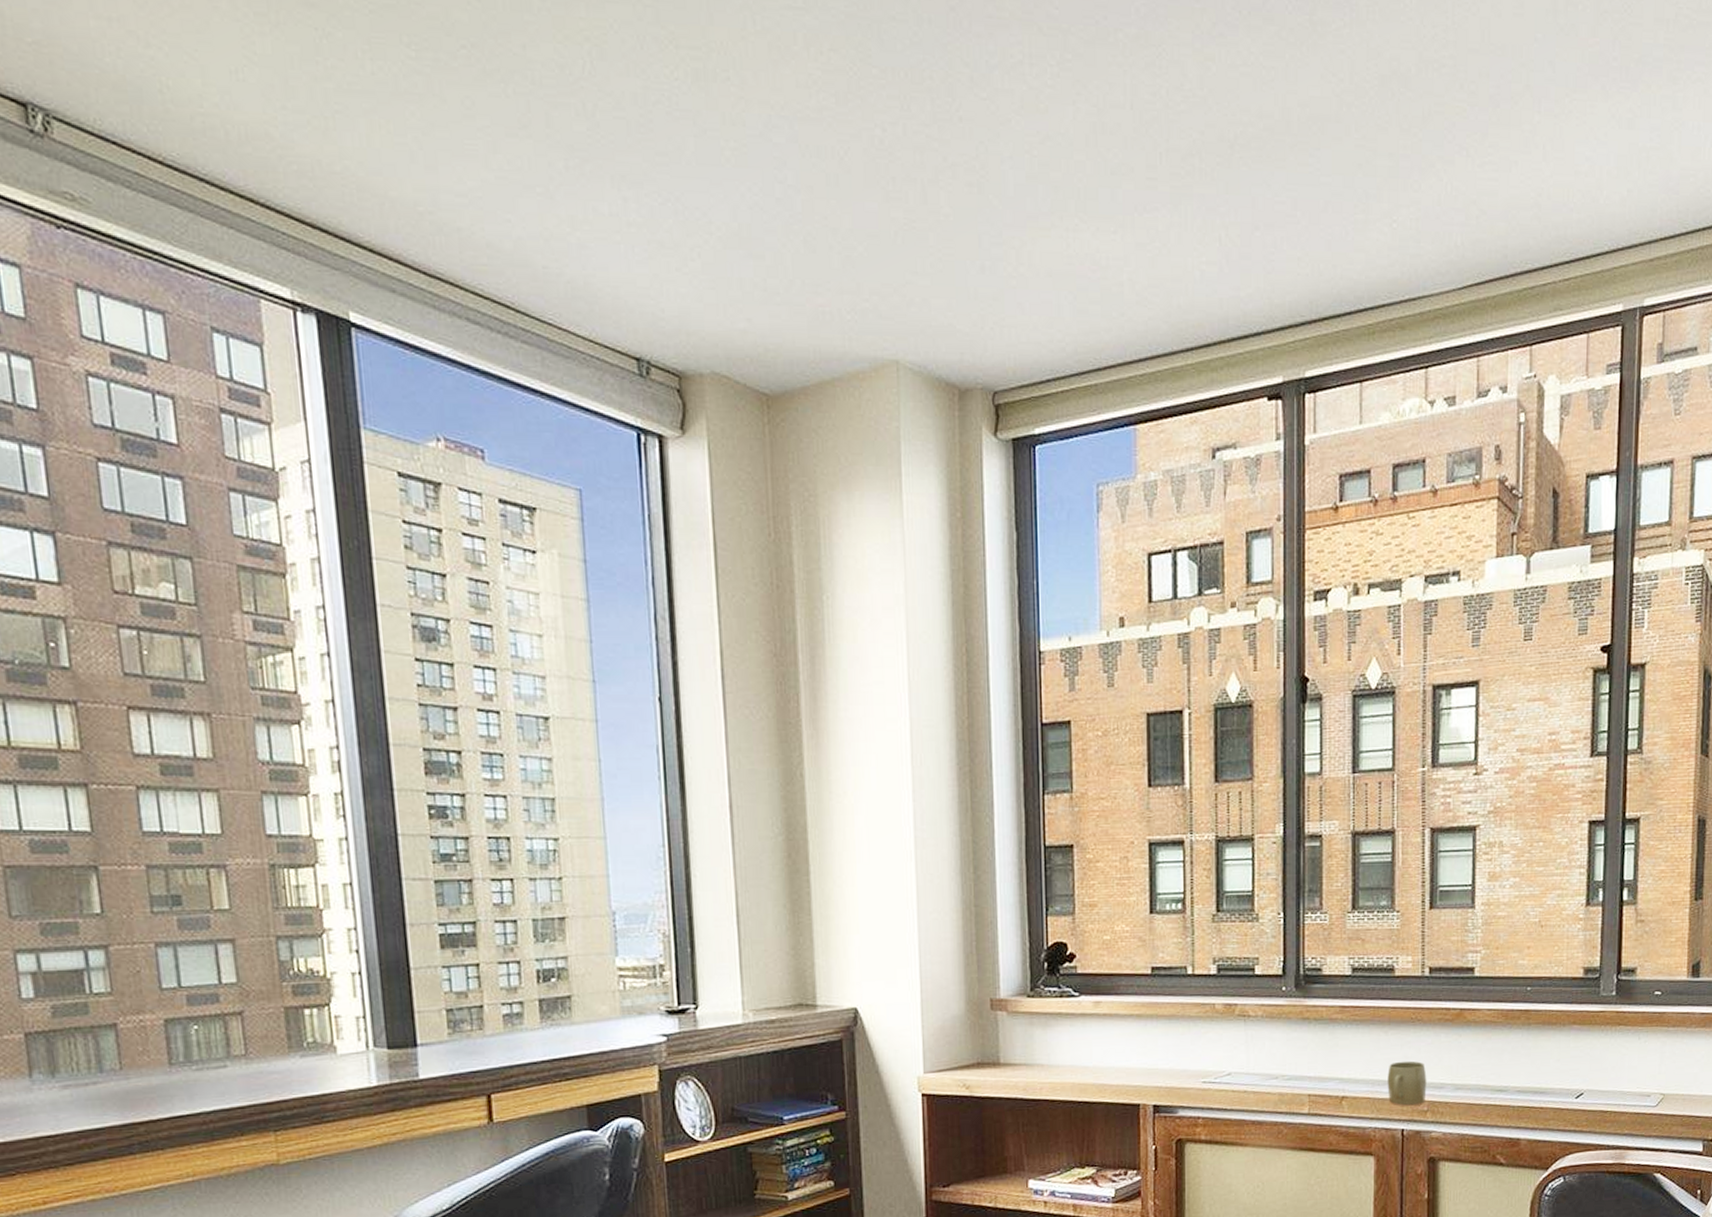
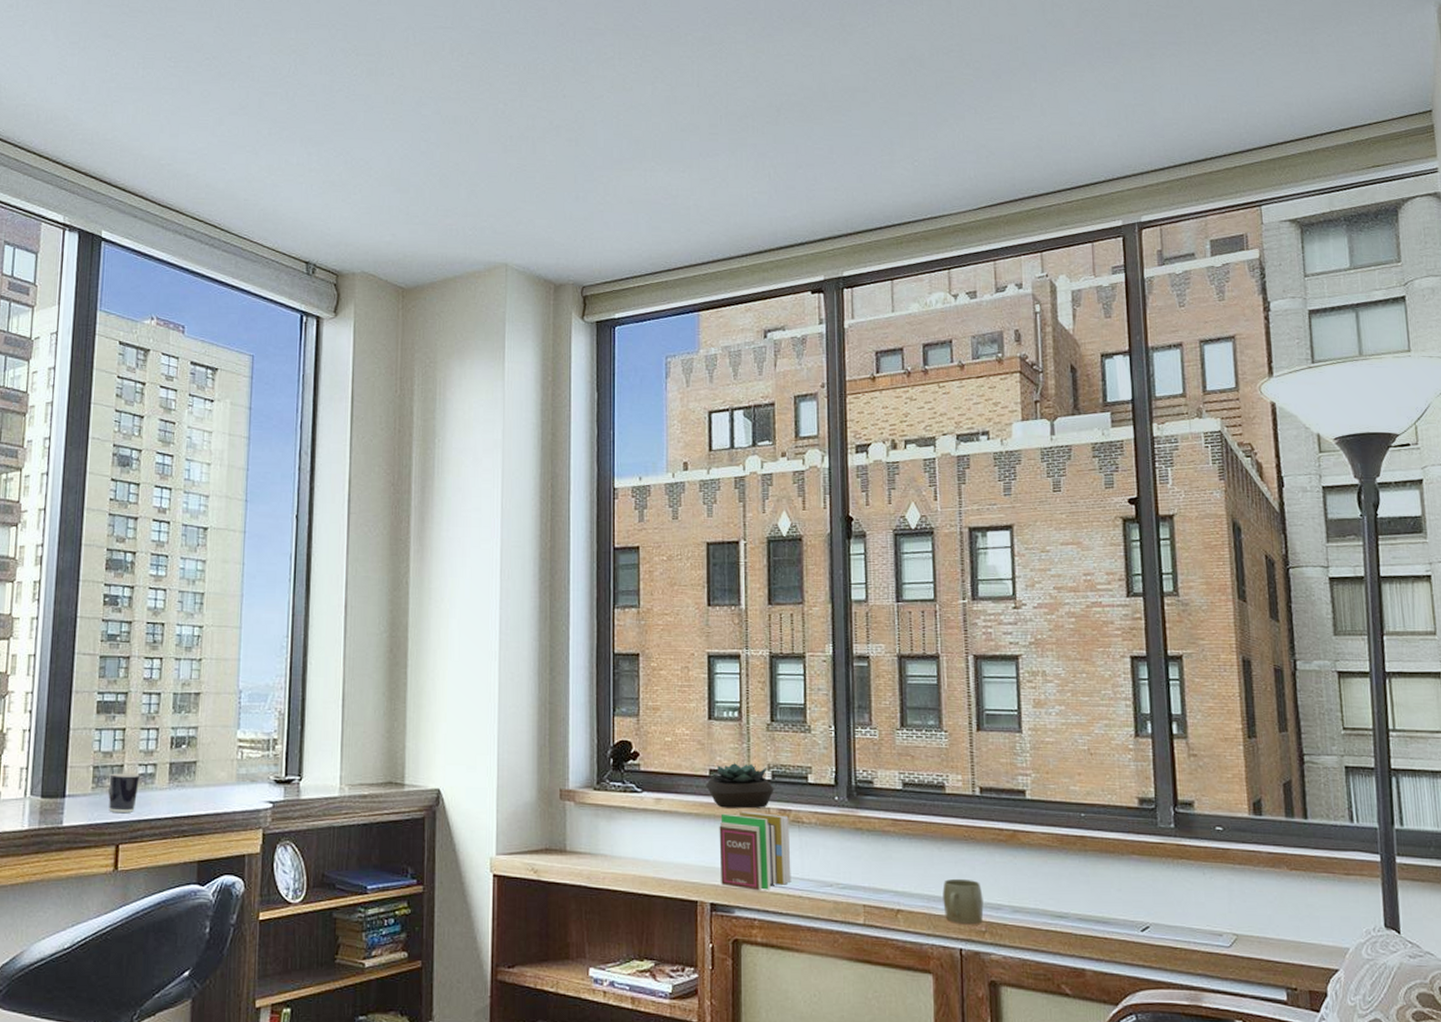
mug: none [467,1014,505,1059] -> present [108,773,140,812]
succulent plant: none [1148,958,1220,1007] -> present [706,763,774,809]
books: none [1162,1008,1236,1090] -> present [719,811,791,891]

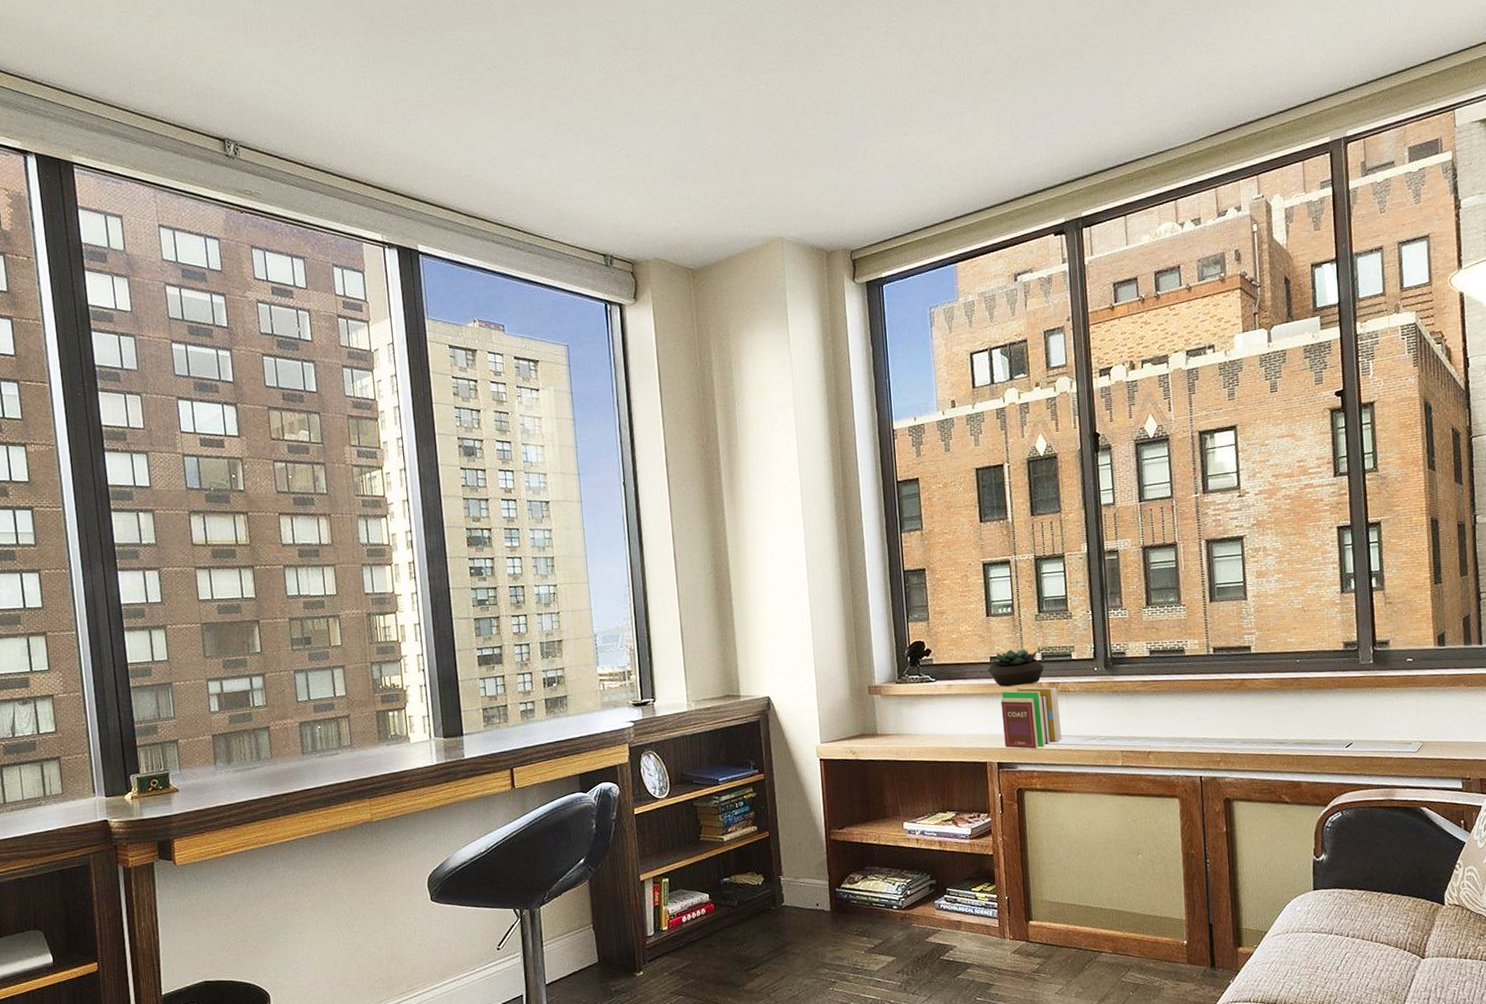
mug: present [108,773,140,812] -> none [497,711,522,743]
mug: present [942,878,984,926] -> none [1185,721,1219,759]

